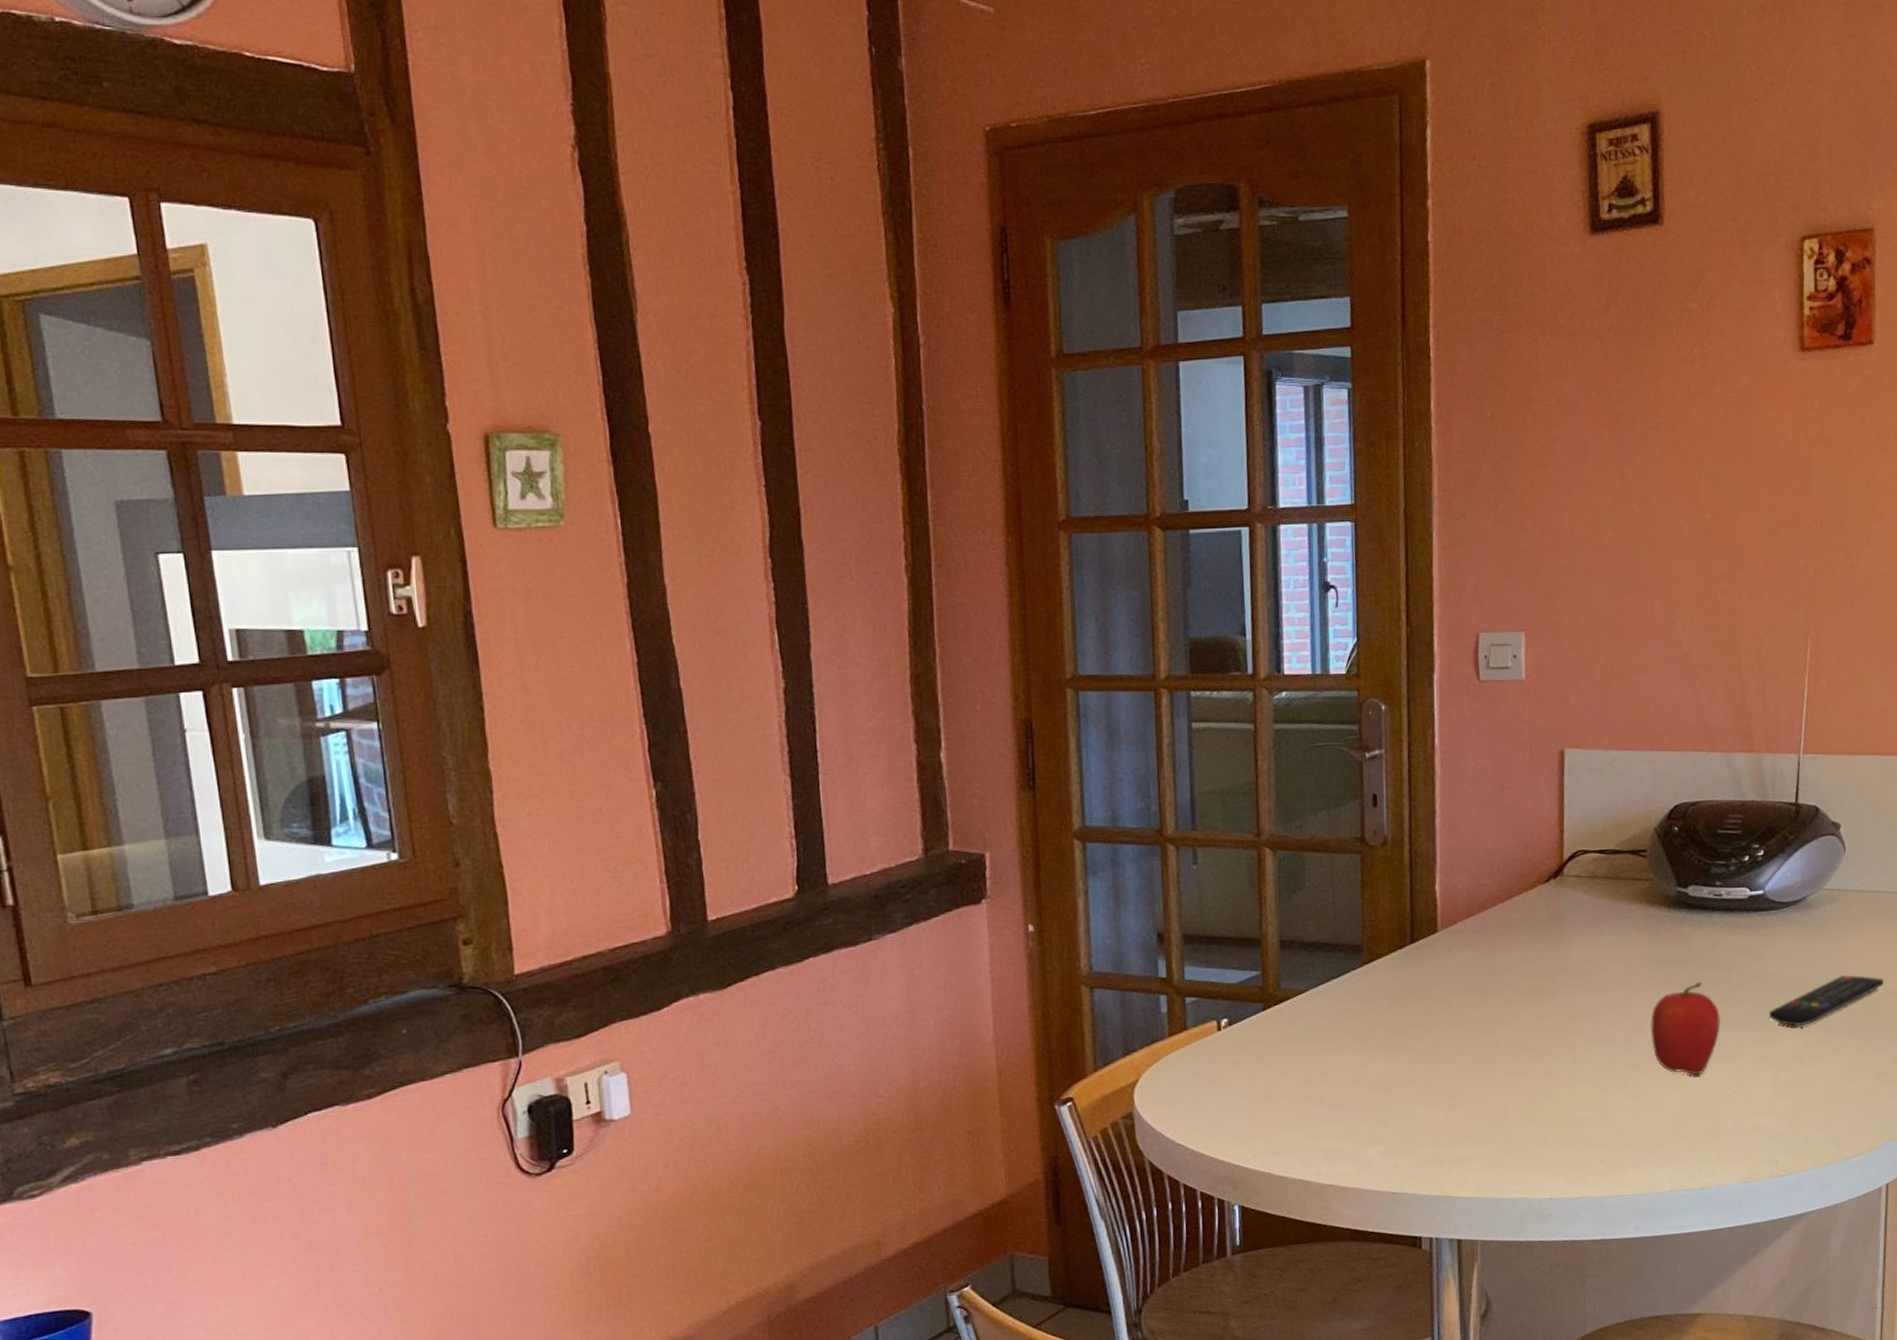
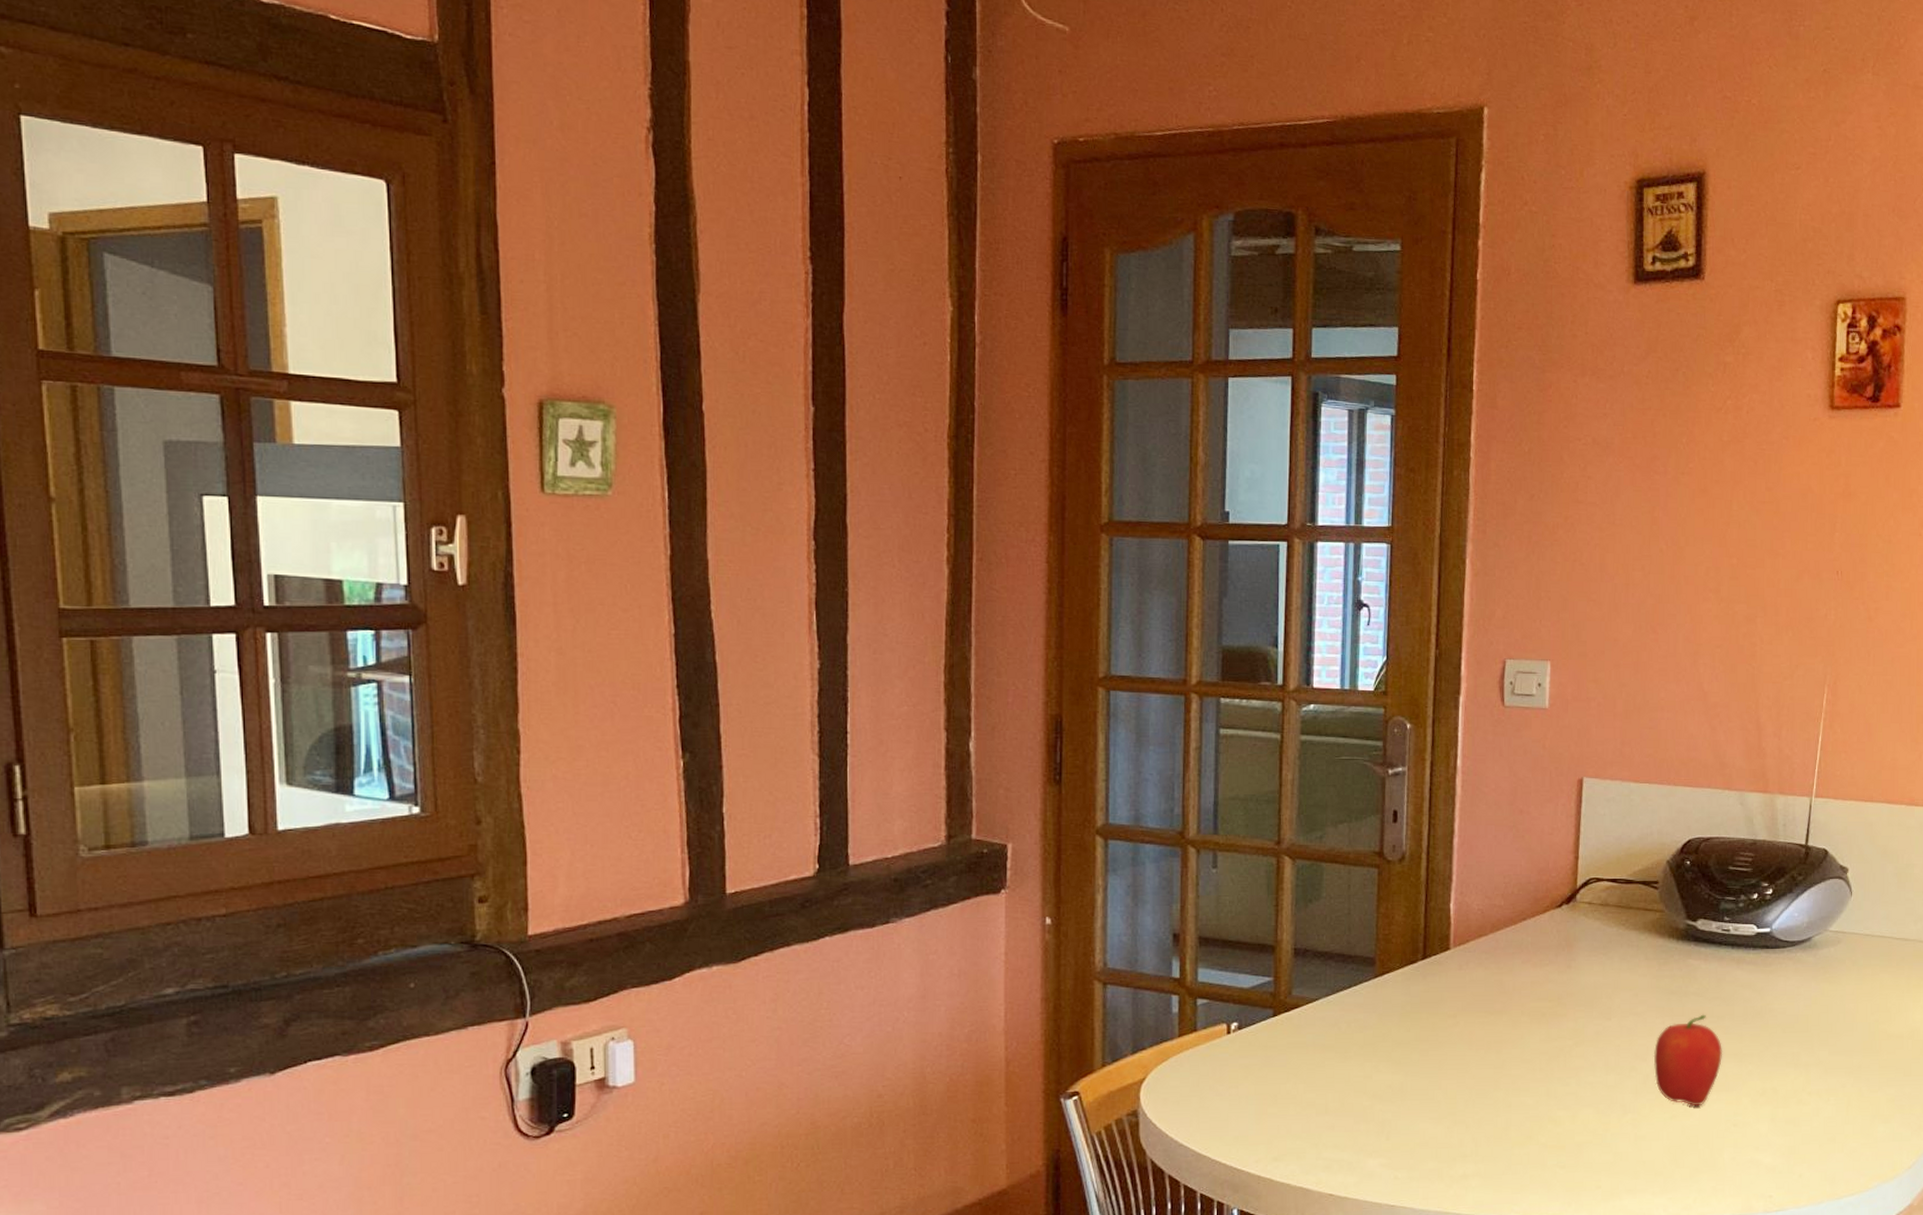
remote control: present [1768,974,1884,1026] -> none [1770,1016,1884,1064]

